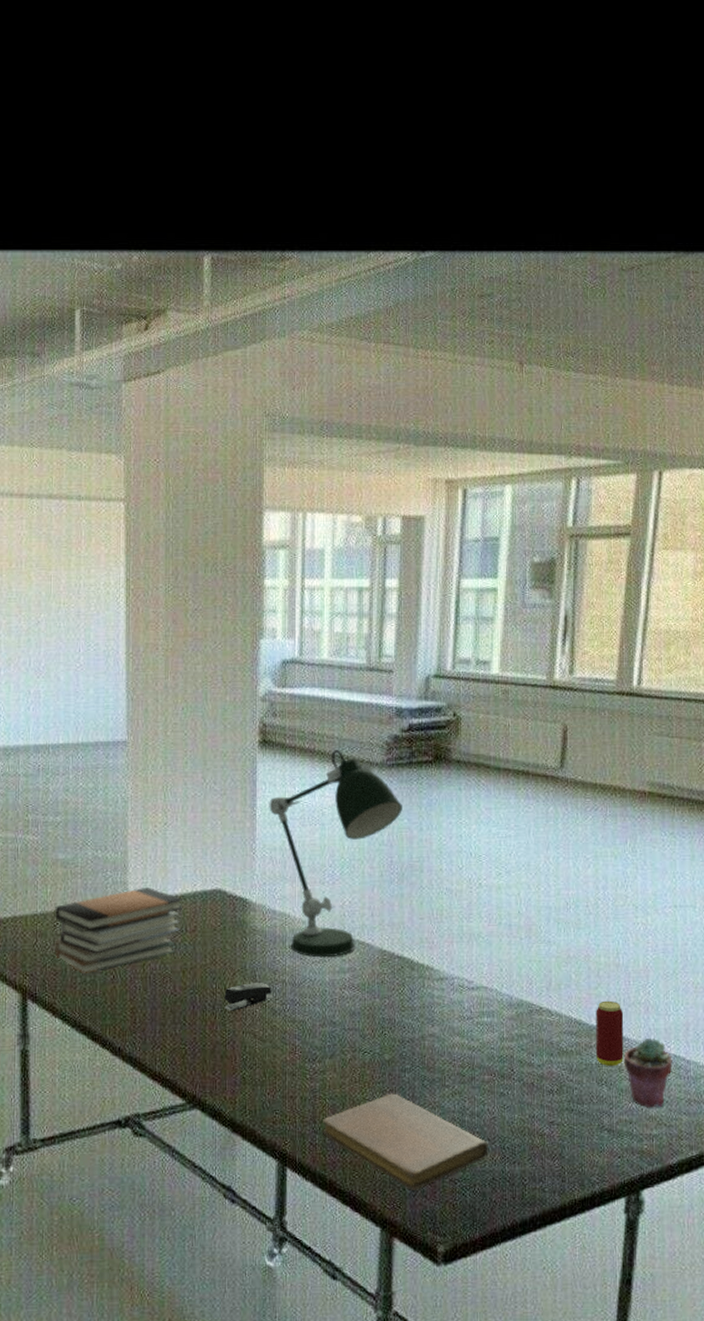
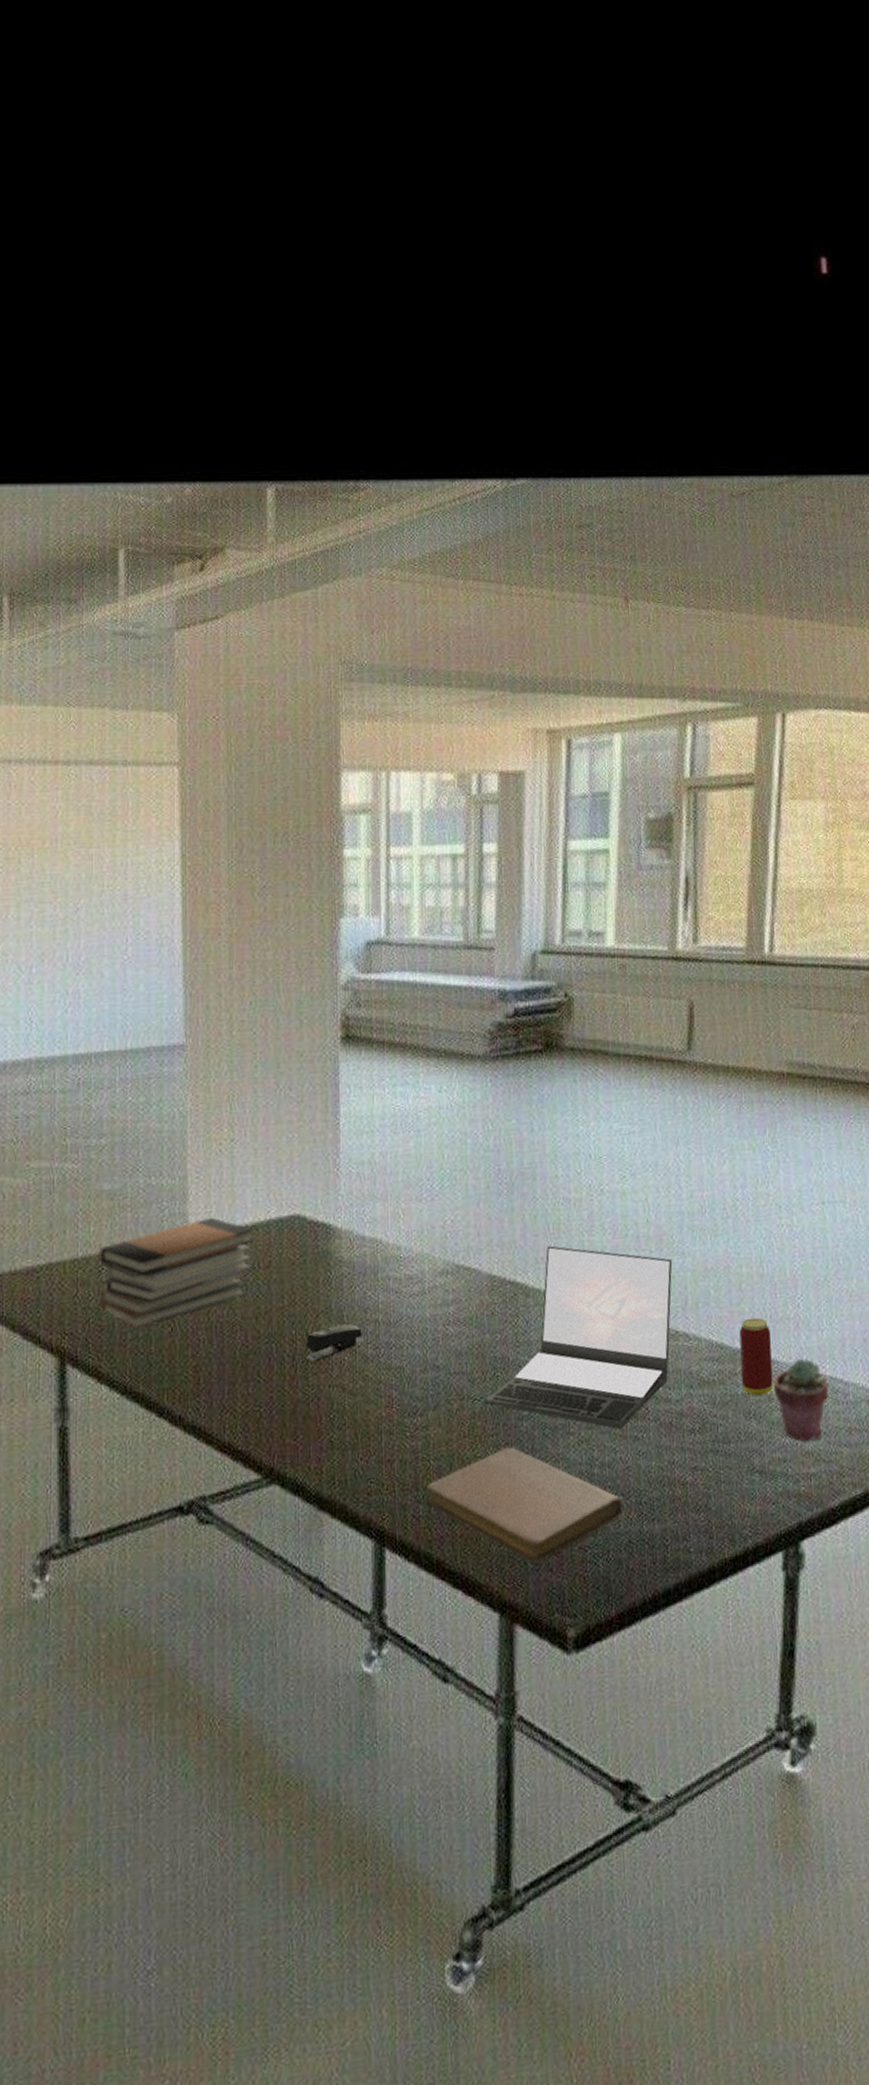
desk lamp: present [269,750,402,958] -> none [354,1042,510,1290]
laptop: none [373,928,540,1086] -> present [485,1246,673,1430]

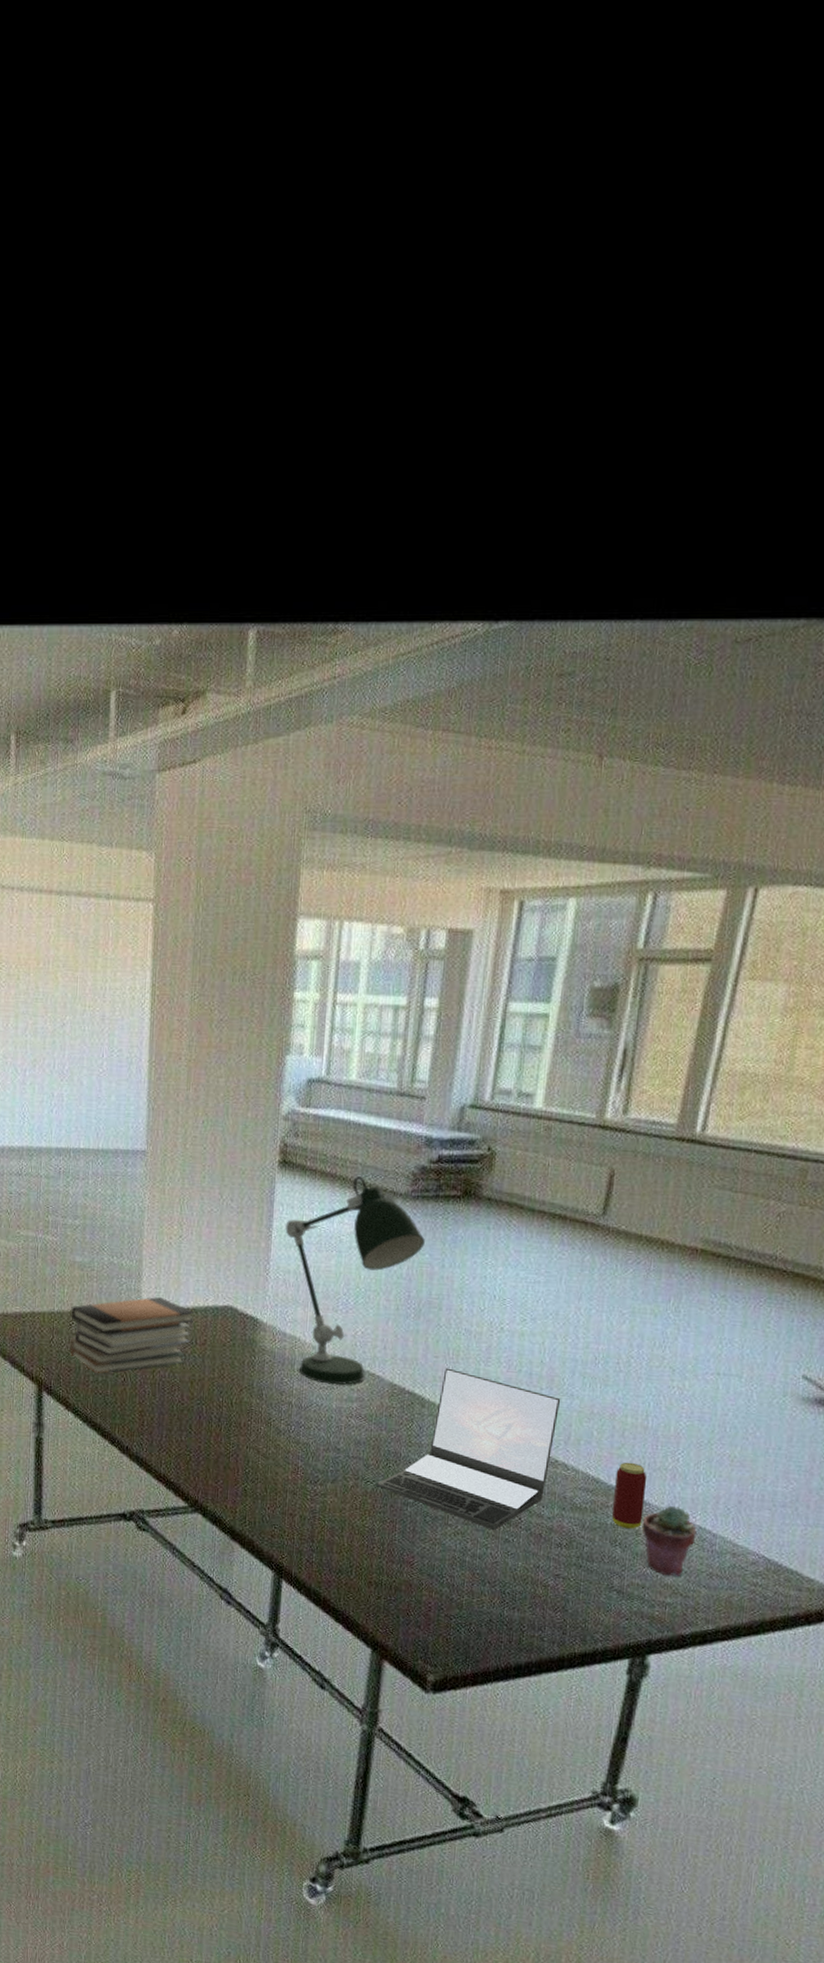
stapler: present [306,1324,365,1362] -> none [229,1400,279,1426]
desk lamp: none [354,1042,510,1290] -> present [285,1176,425,1385]
notebook: present [427,1447,624,1564] -> none [320,1524,489,1620]

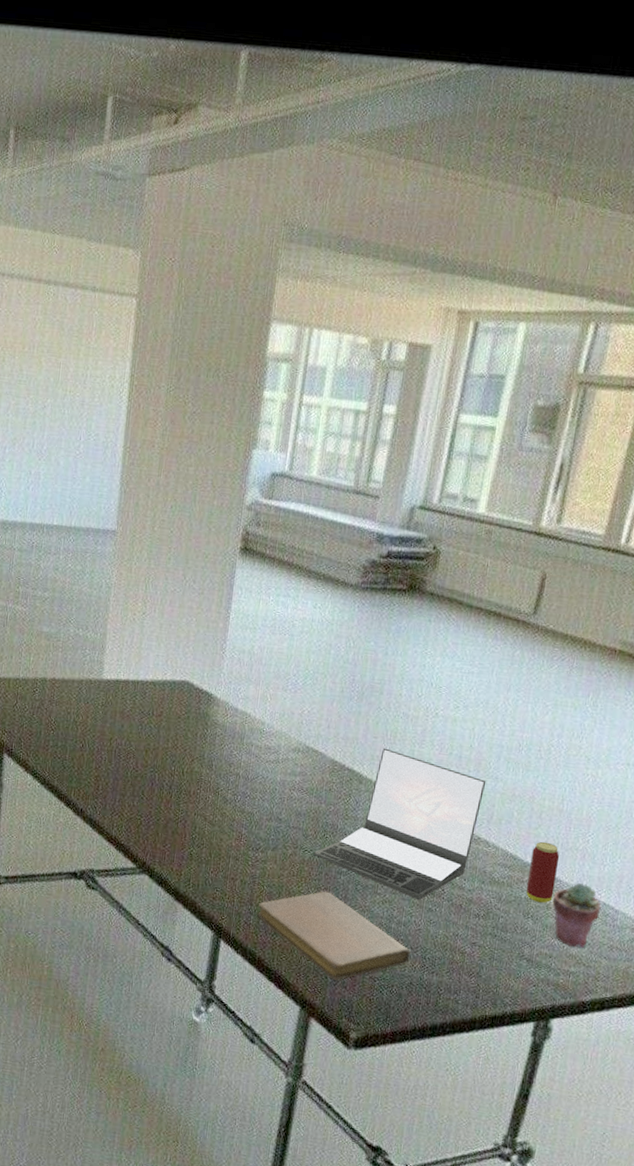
book stack: present [69,1296,195,1373] -> none [32,668,153,739]
desk lamp: present [285,1176,425,1385] -> none [242,566,371,760]
notebook: none [320,1524,489,1620] -> present [257,891,412,981]

